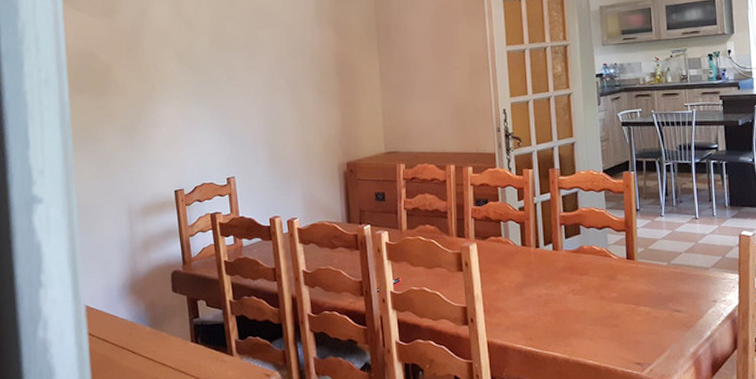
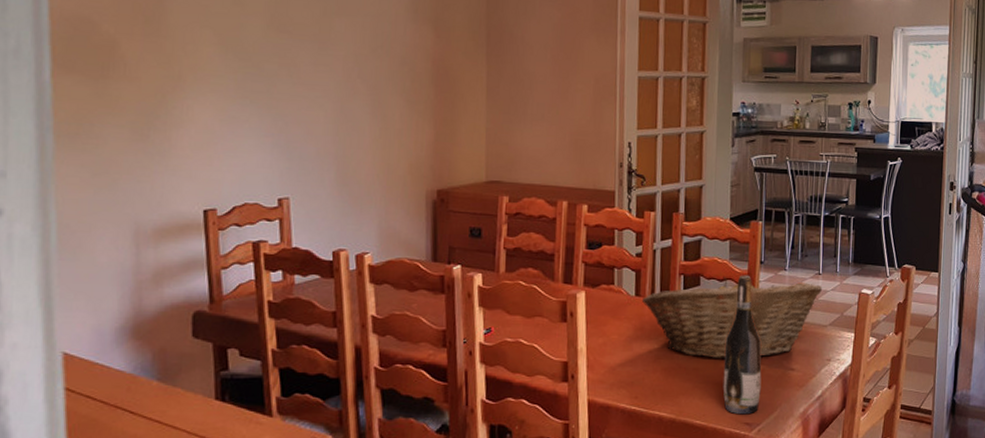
fruit basket: none [528,225,701,302] -> present [642,277,823,359]
wine bottle: none [609,222,649,355] -> present [723,275,762,415]

